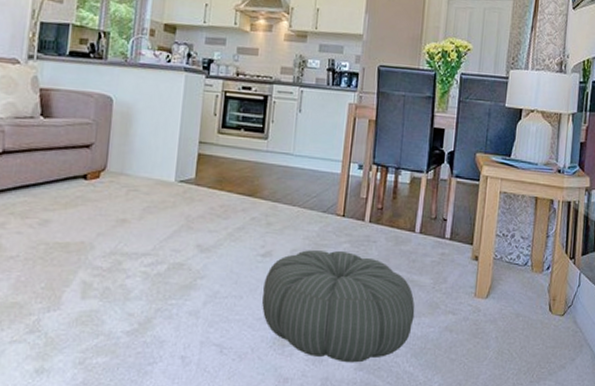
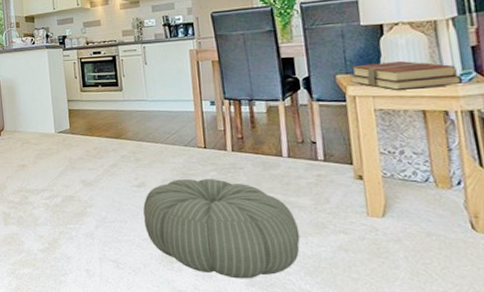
books: none [486,146,569,177] -> present [349,61,464,90]

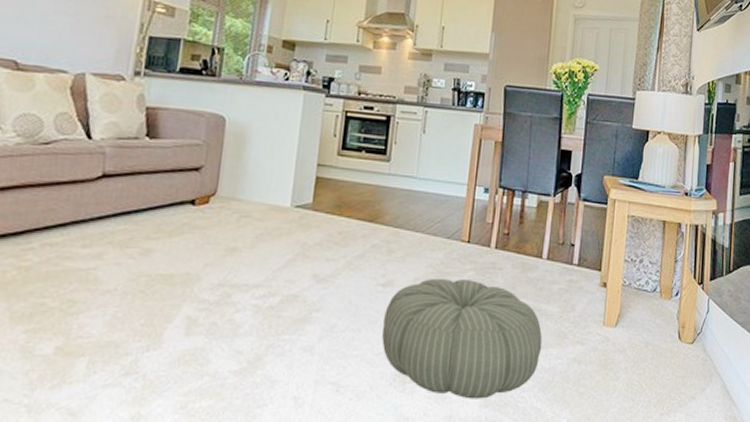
books: present [349,61,464,90] -> none [614,168,696,200]

